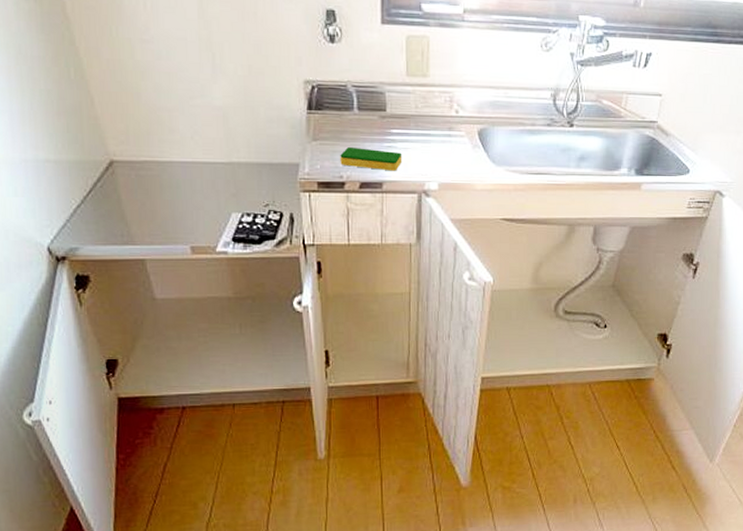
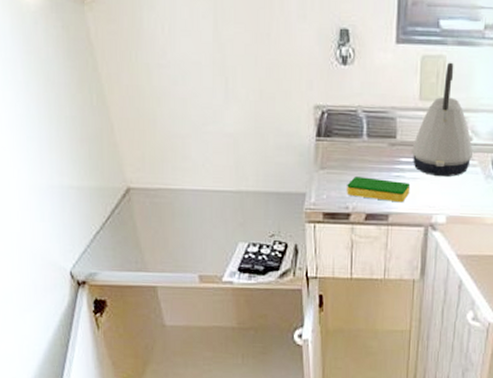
kettle: none [402,42,460,147] -> present [412,62,474,178]

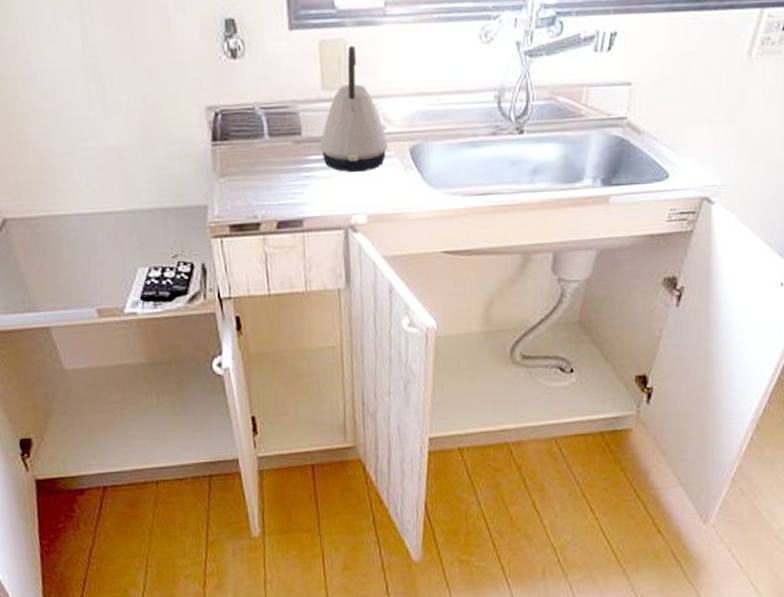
dish sponge: present [347,177,411,203] -> none [252,181,324,206]

